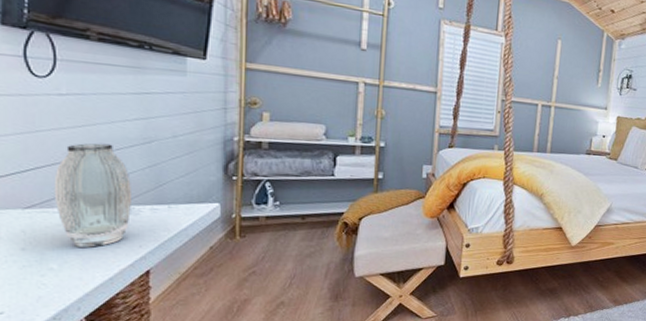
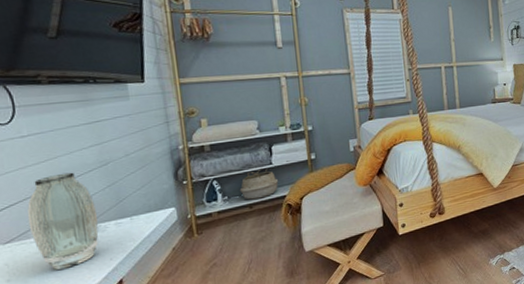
woven basket: none [294,177,339,211] -> present [239,167,279,200]

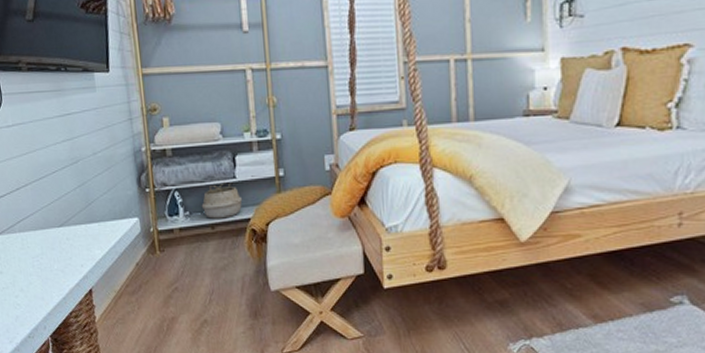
vase: present [27,172,99,270] -> none [13,168,71,268]

